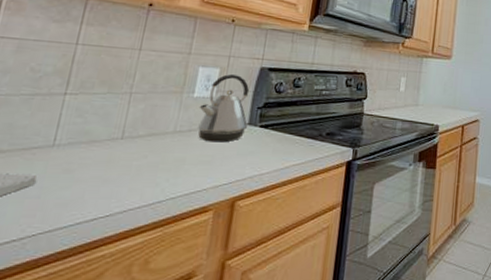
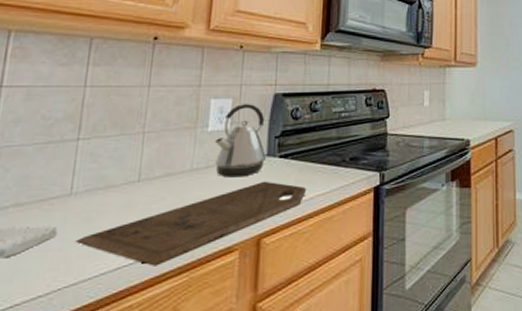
cutting board: none [53,148,284,220] -> present [75,181,307,267]

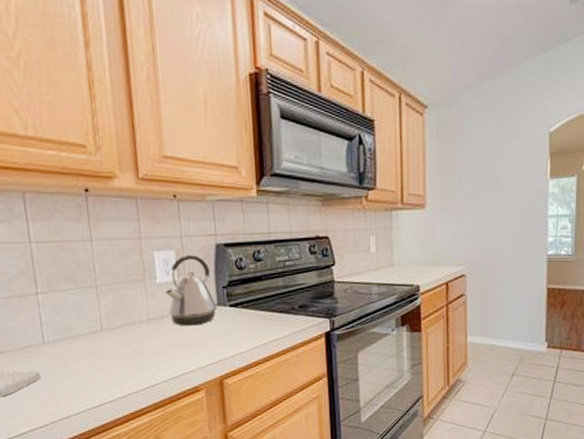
cutting board: present [75,181,307,267] -> none [58,328,261,403]

